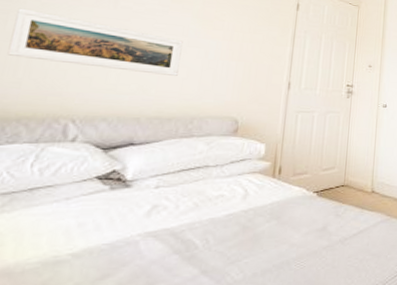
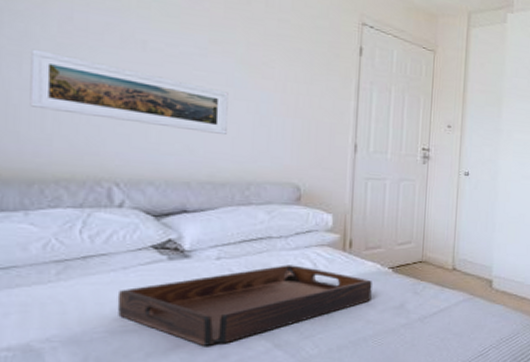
serving tray: none [53,192,298,275] -> present [117,265,372,346]

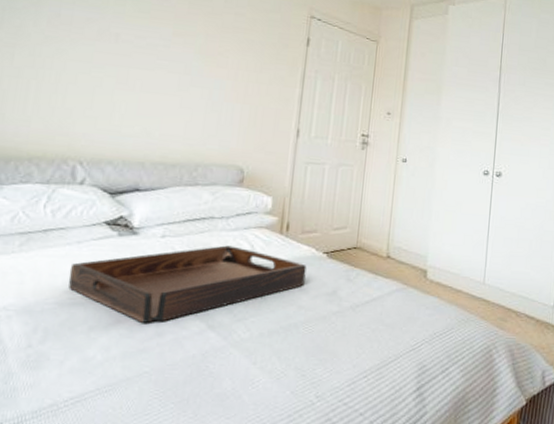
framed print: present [30,48,229,134] -> none [16,41,186,118]

